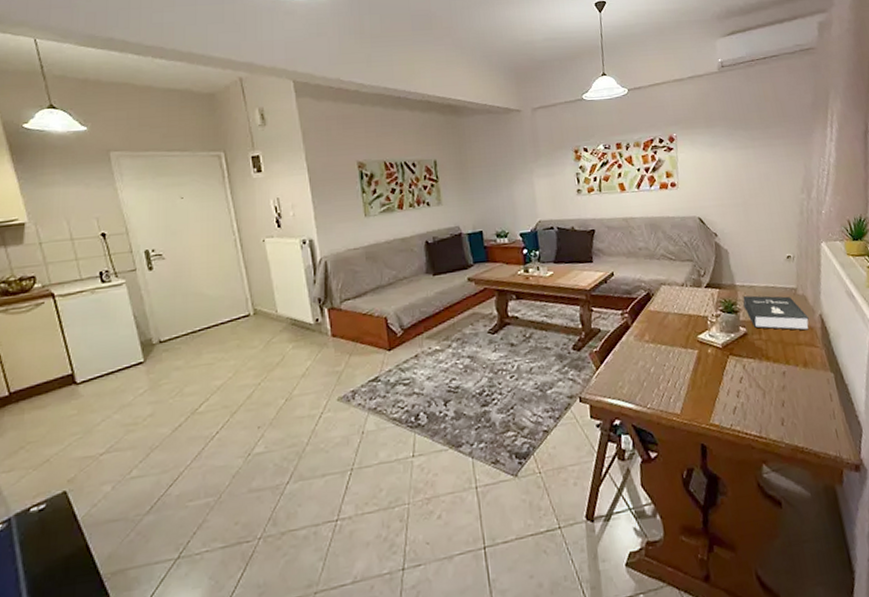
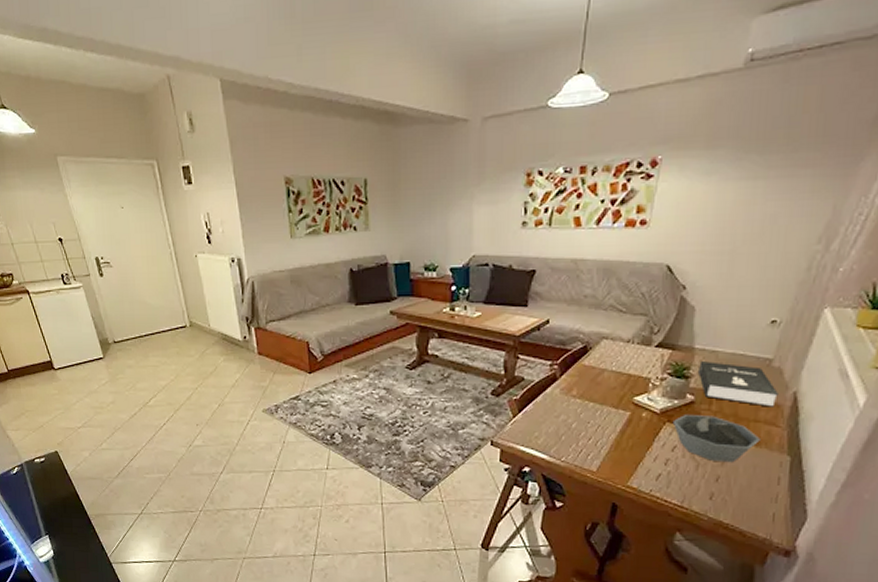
bowl: none [734,344,807,387] -> present [672,415,761,463]

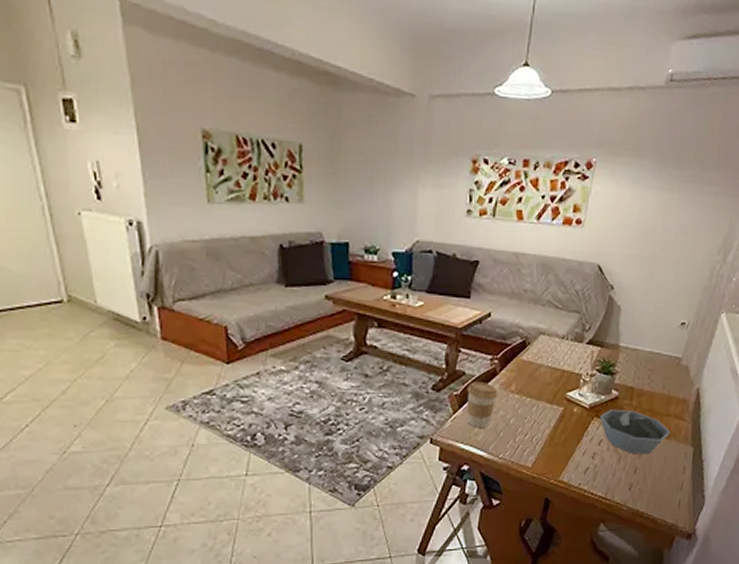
coffee cup: none [526,386,559,431] -> present [466,381,499,428]
booklet: present [697,361,778,407] -> none [621,359,685,402]

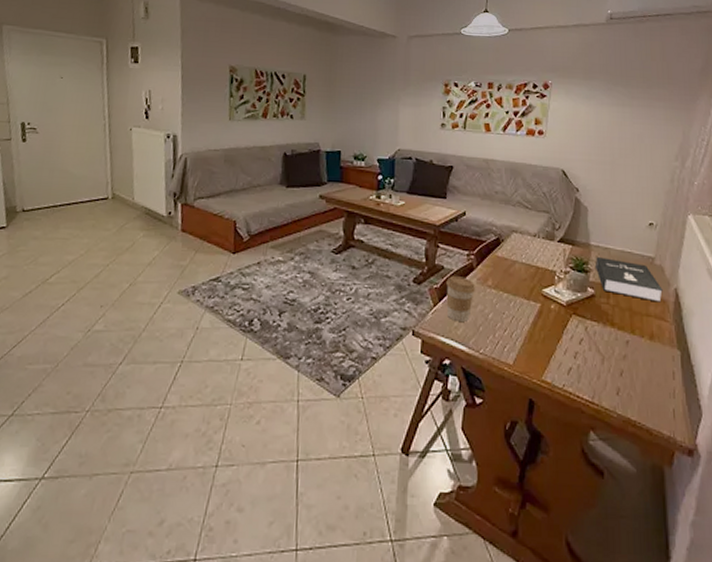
bowl: present [599,410,671,455] -> none [577,308,654,357]
booklet: none [621,359,685,402] -> present [594,257,663,303]

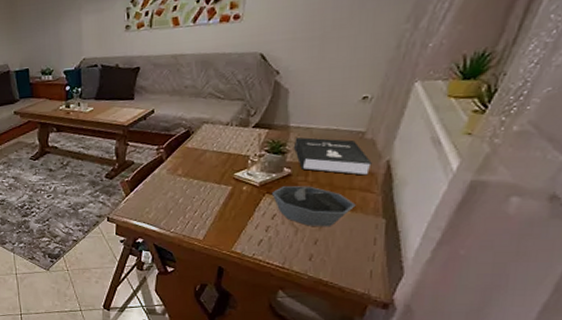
coffee cup: present [446,275,476,321] -> none [137,168,166,207]
bowl: none [577,308,654,357] -> present [271,186,356,227]

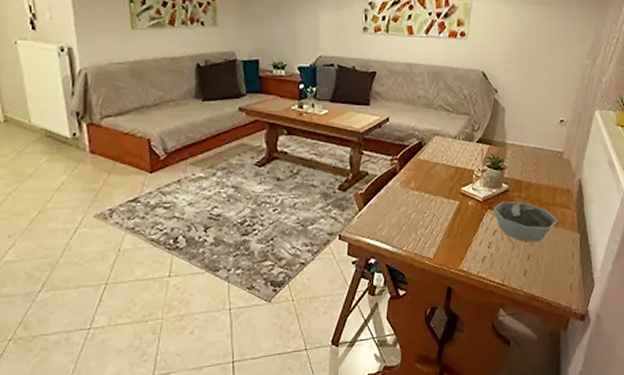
booklet: present [293,137,372,176] -> none [509,155,568,193]

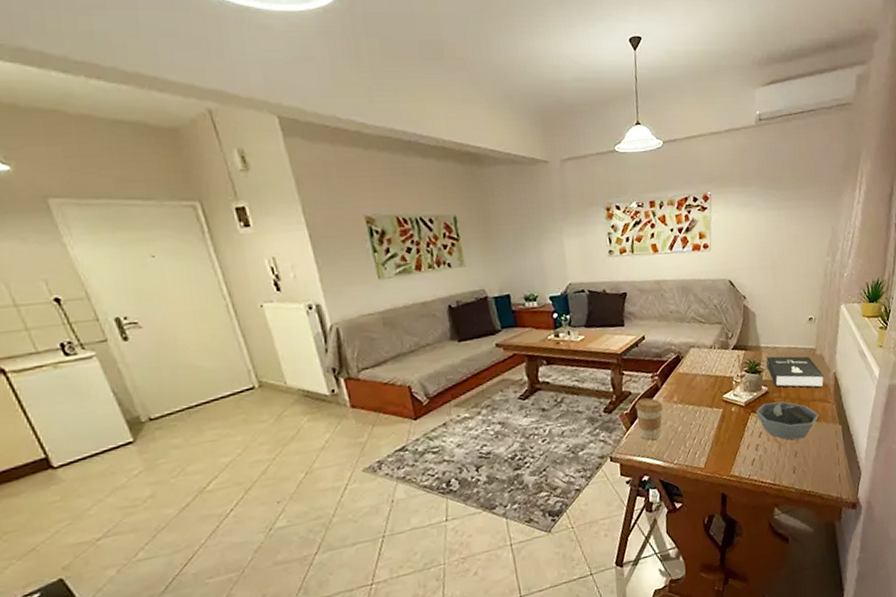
coffee cup: none [371,180,399,223] -> present [635,398,664,440]
booklet: none [509,155,568,193] -> present [766,356,824,388]

